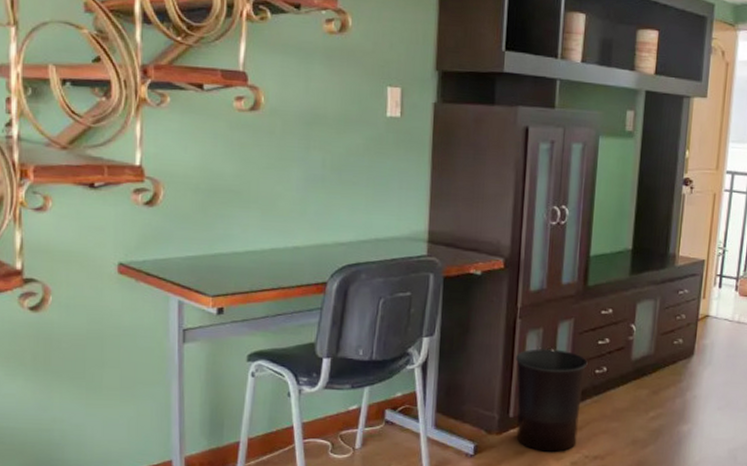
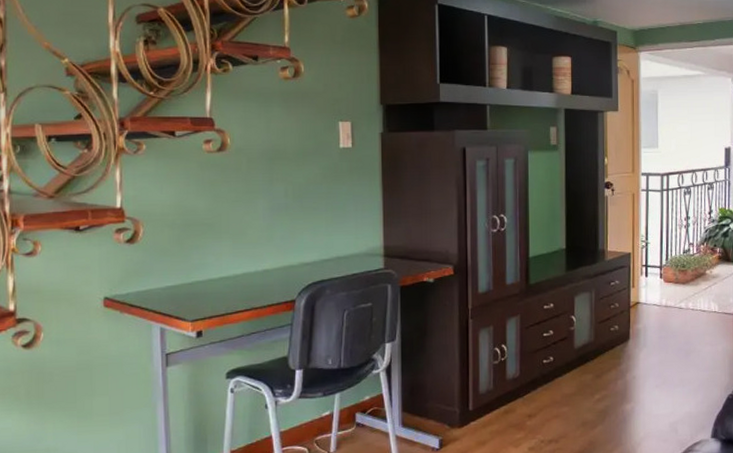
waste bin: present [516,348,588,453] -> none [471,344,536,441]

